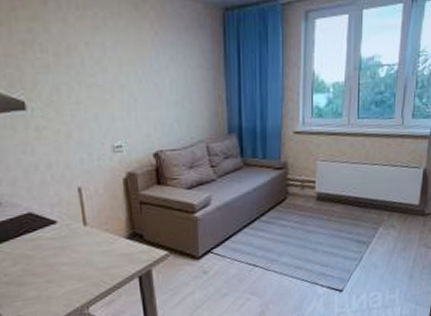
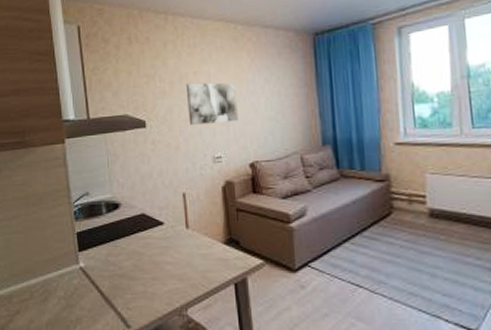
wall art: none [75,56,140,108] -> present [185,82,238,125]

